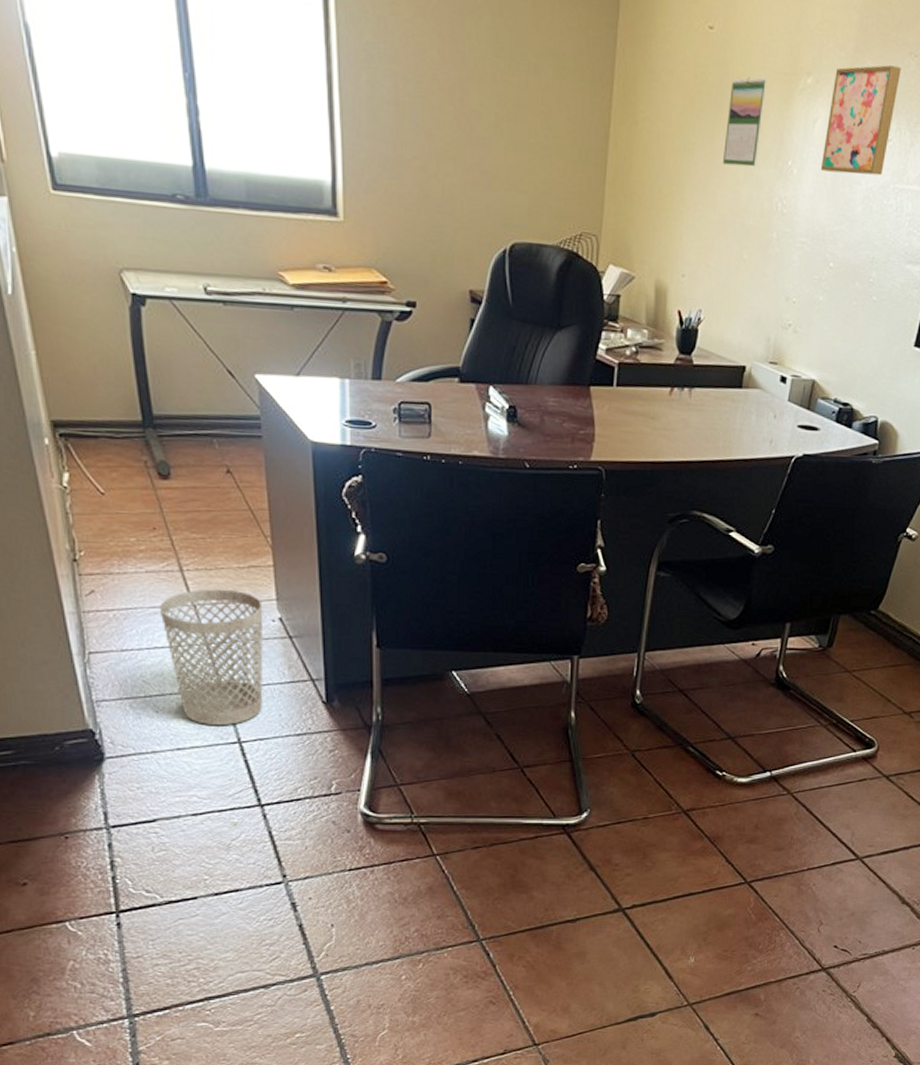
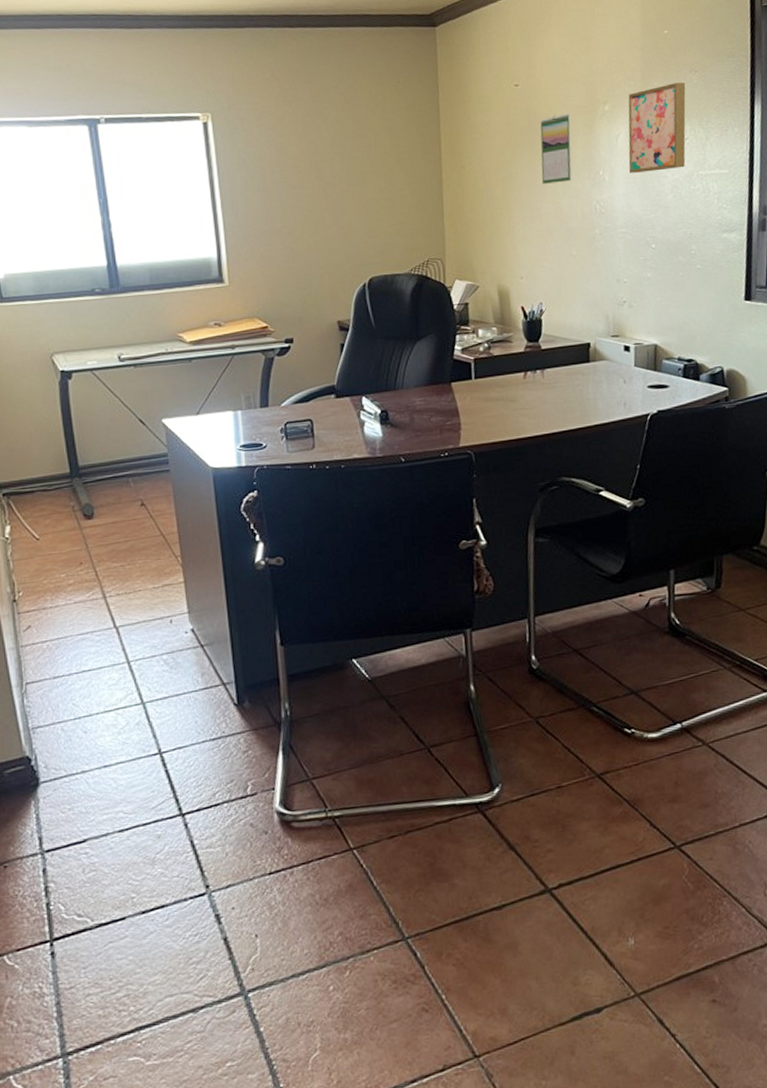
wastebasket: present [159,588,263,726] -> none [86,608,180,740]

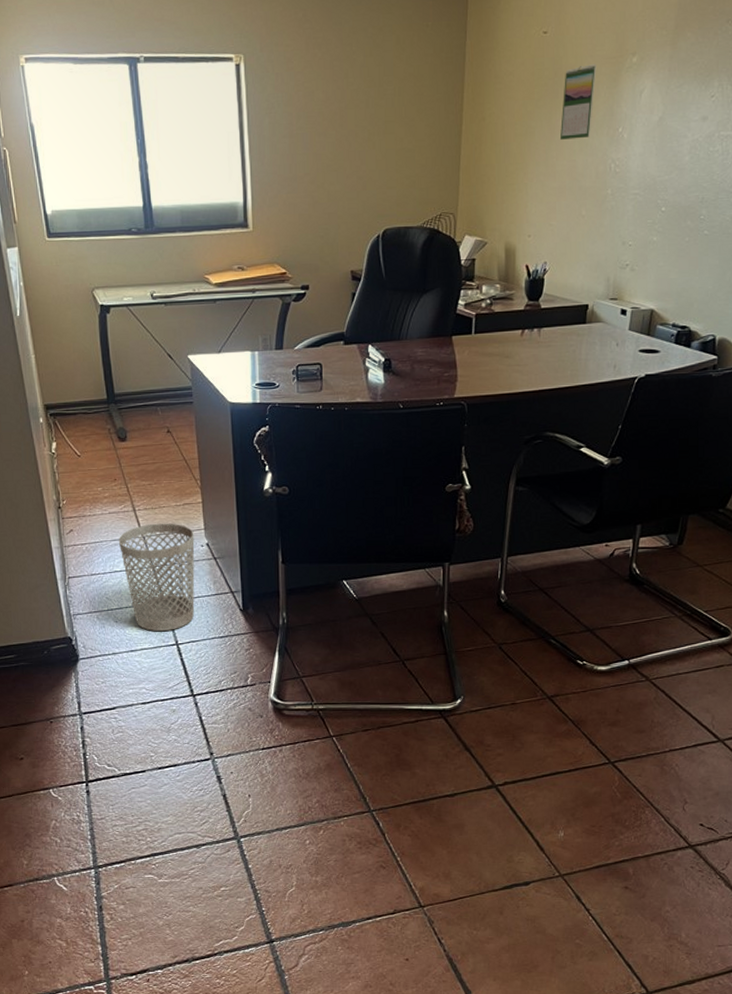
wastebasket: none [86,608,180,740] -> present [118,523,195,632]
wall art: present [628,82,686,173] -> none [649,33,720,131]

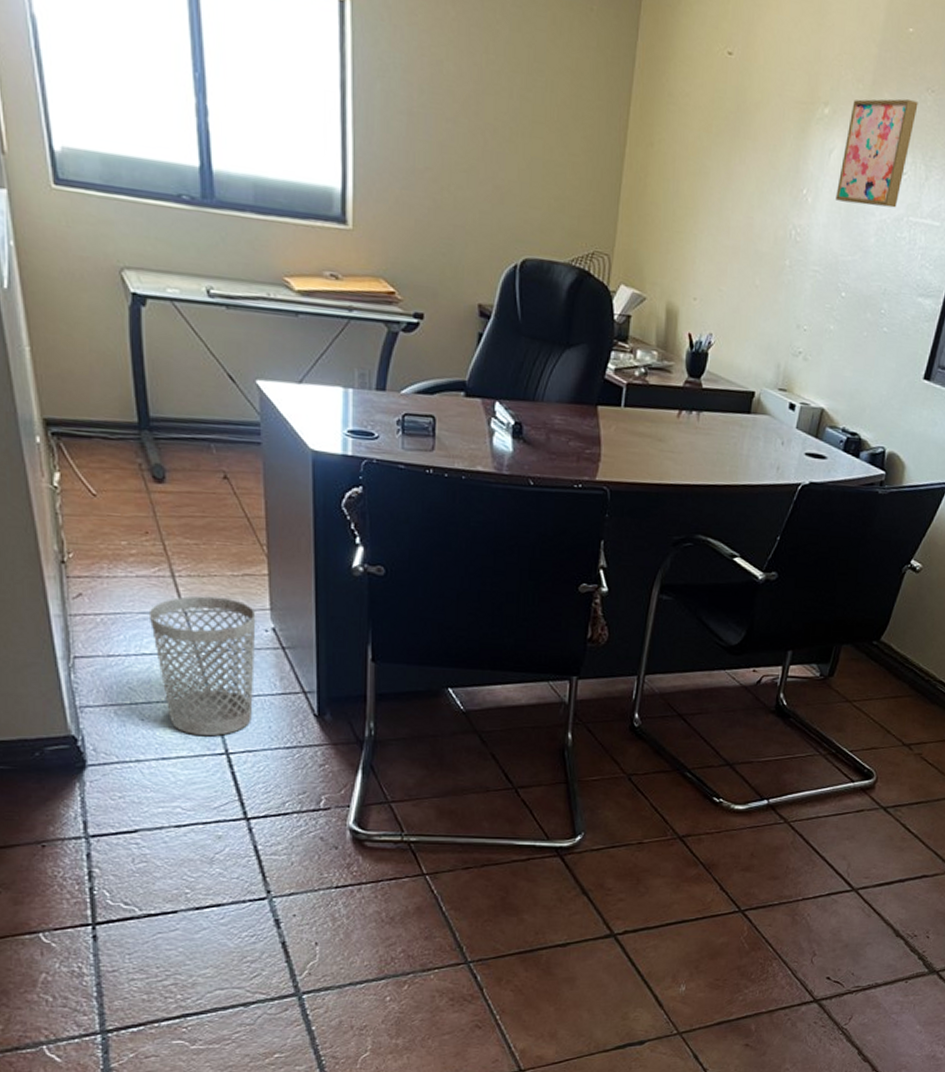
calendar: present [560,64,597,140] -> none [738,104,785,193]
wall art: none [649,33,720,131] -> present [836,99,918,208]

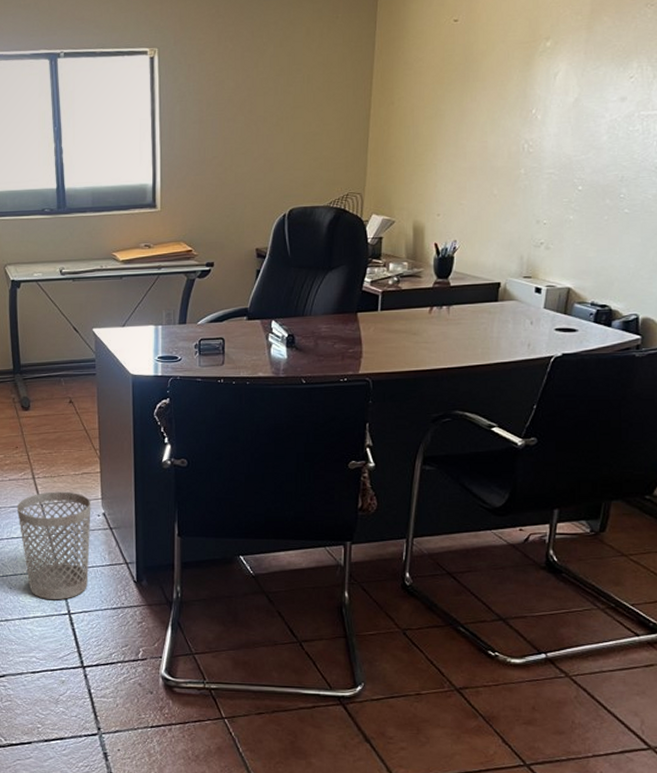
wall art: present [836,99,918,208] -> none [564,17,639,112]

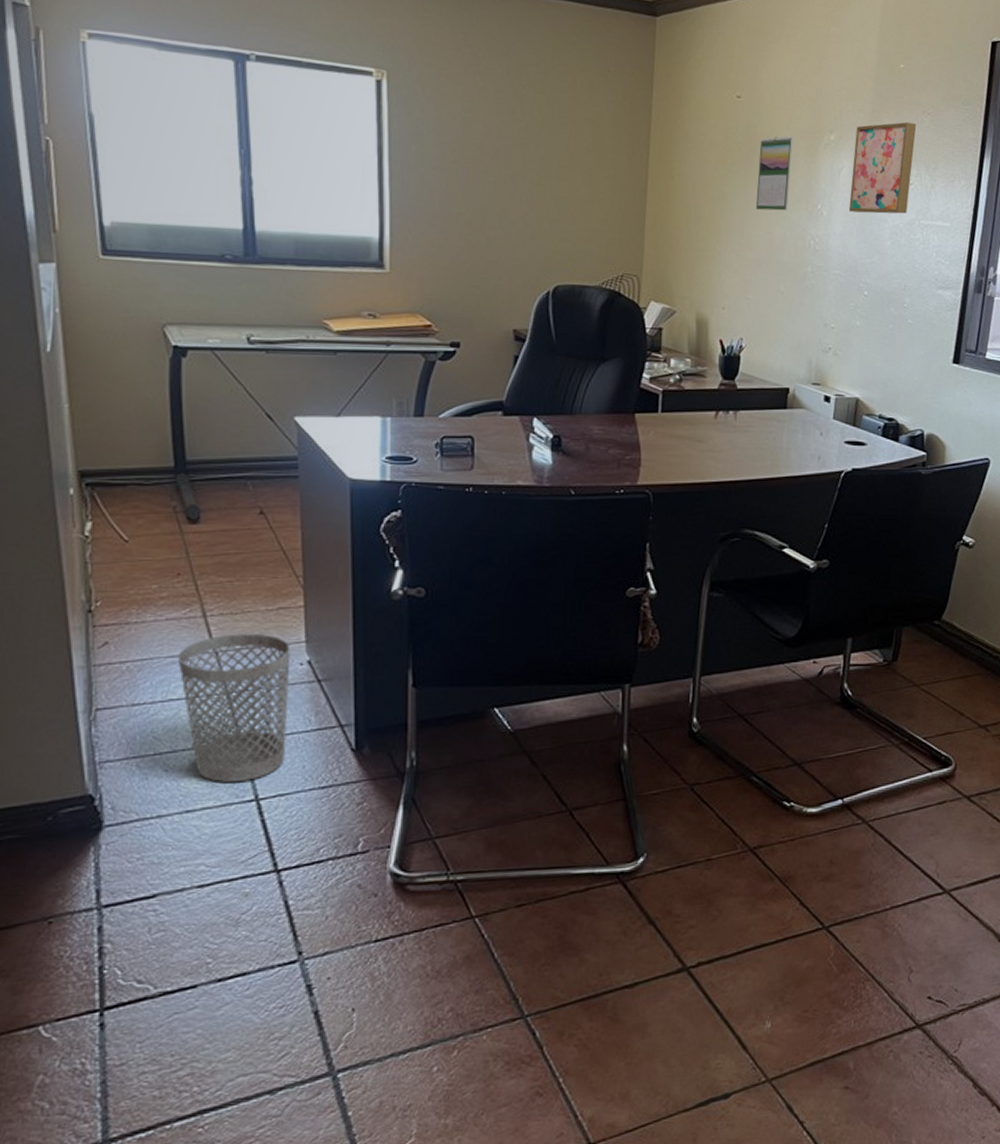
calendar: none [471,49,509,122] -> present [756,136,794,211]
wall art: none [564,17,639,112] -> present [849,122,917,214]

